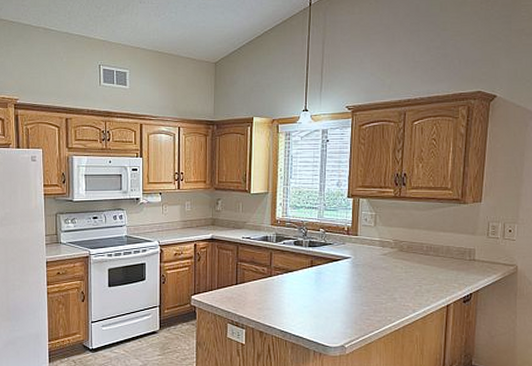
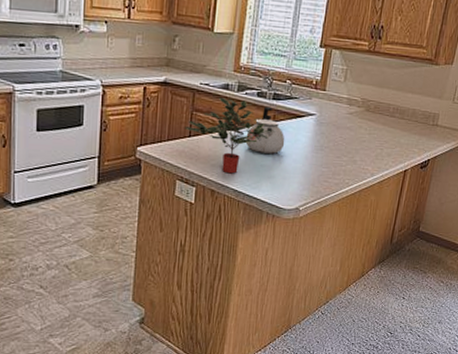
potted plant: none [230,248,314,316] -> present [183,97,276,174]
kettle: none [287,253,324,296] -> present [245,106,285,154]

